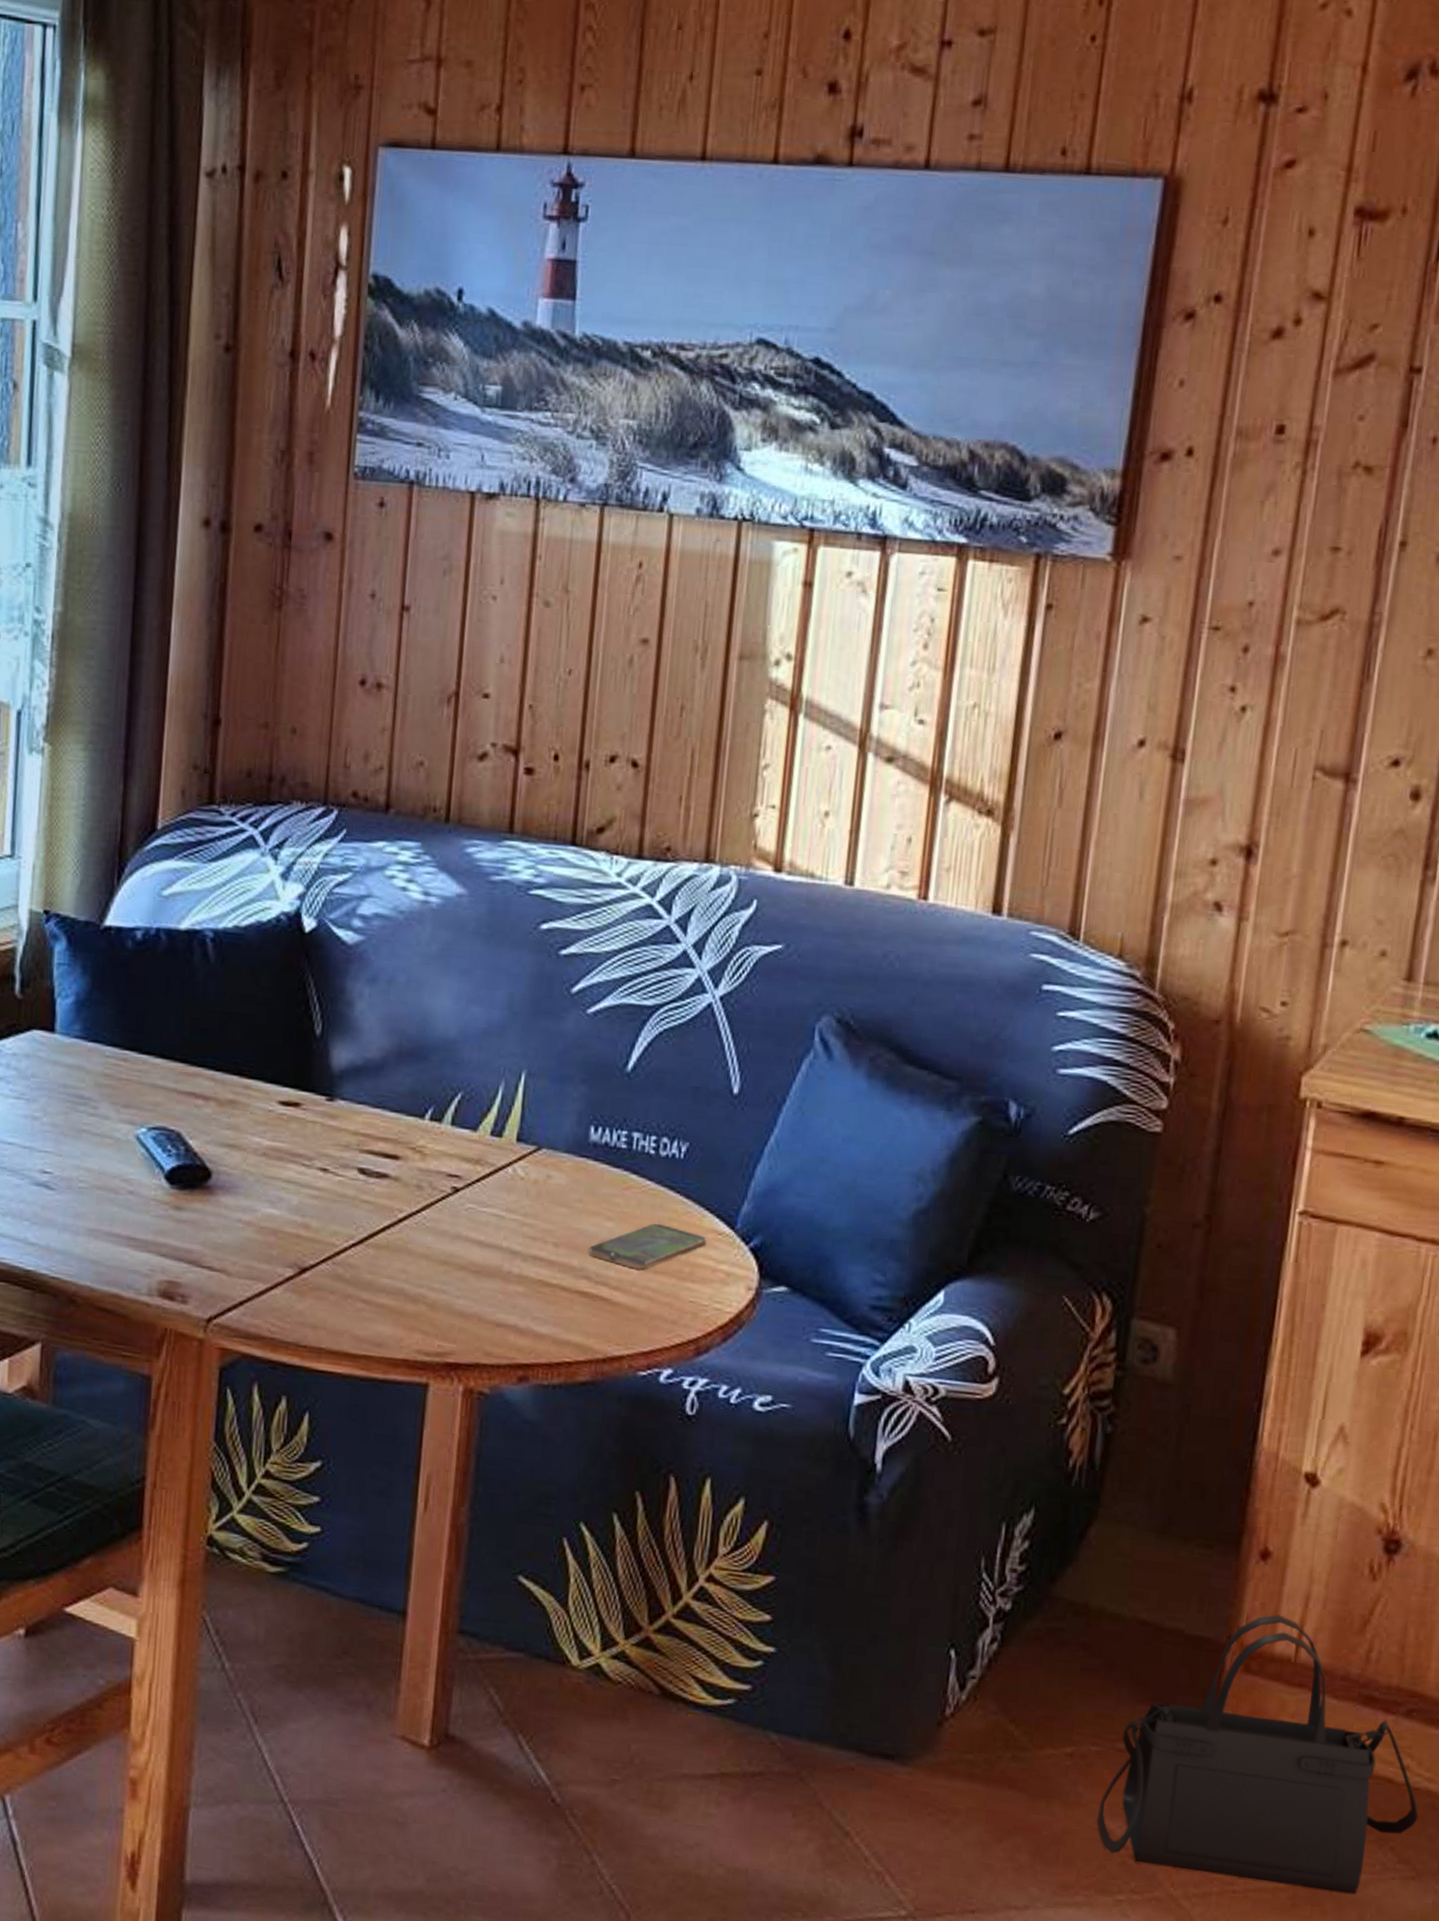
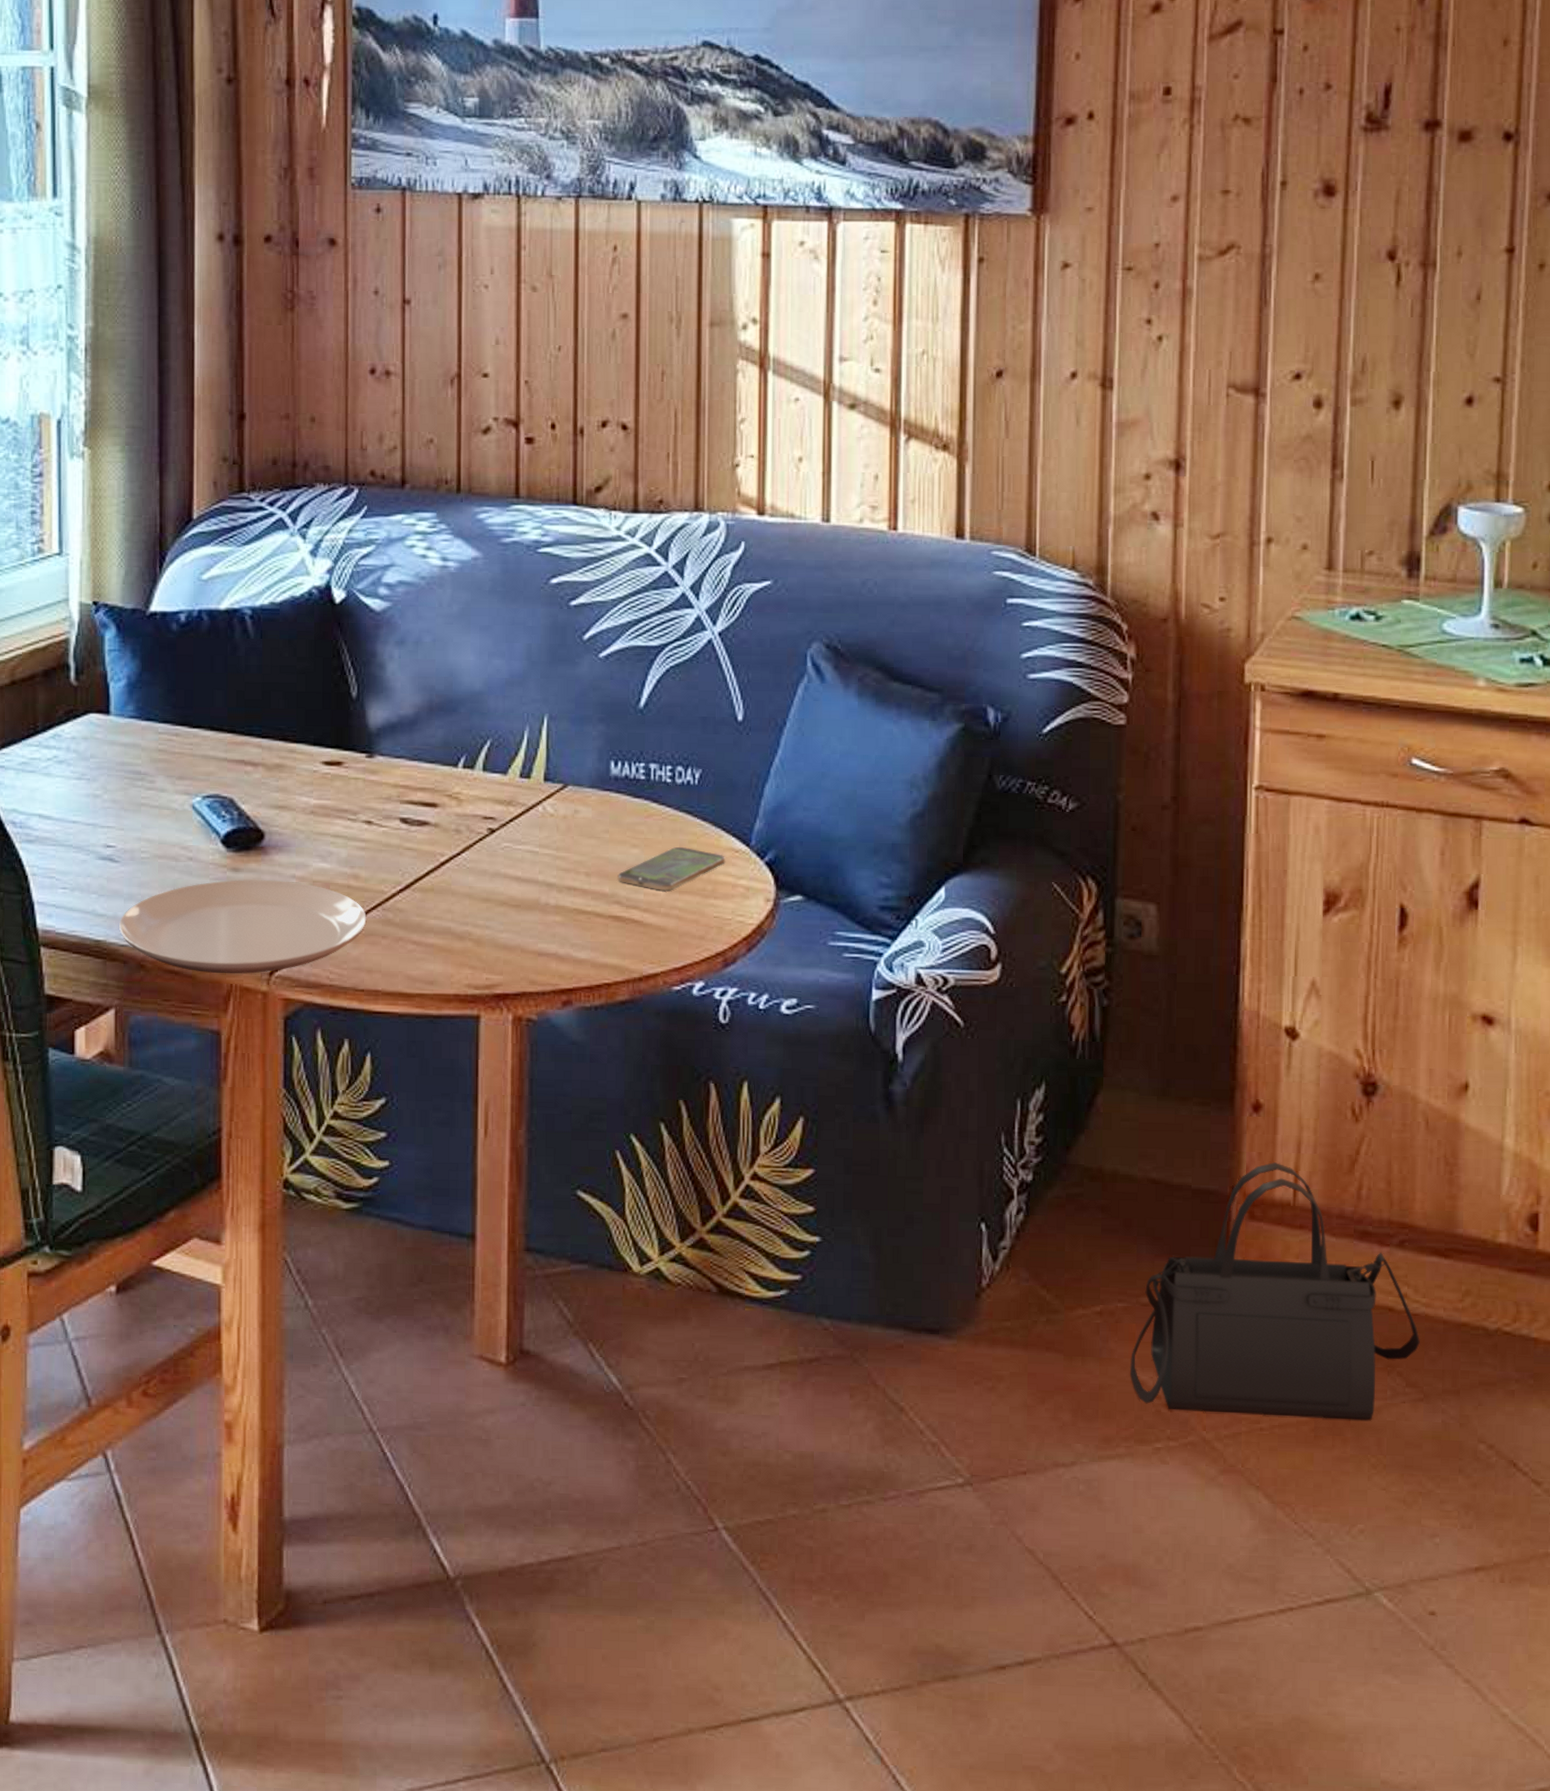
plate: none [51,1219,315,1319] -> present [119,880,367,974]

